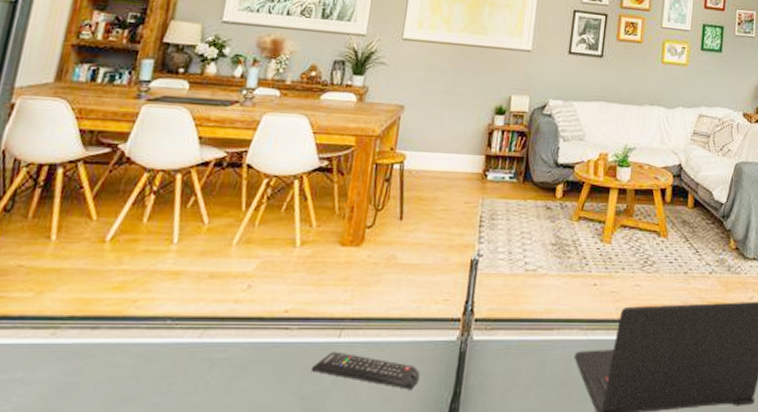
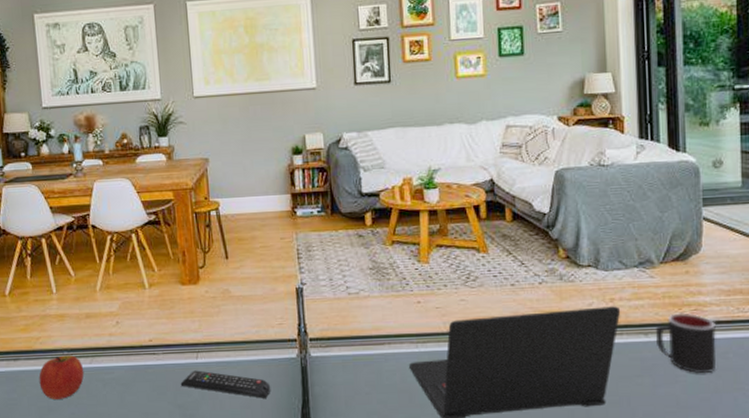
apple: none [118,325,188,385] -> present [39,355,84,399]

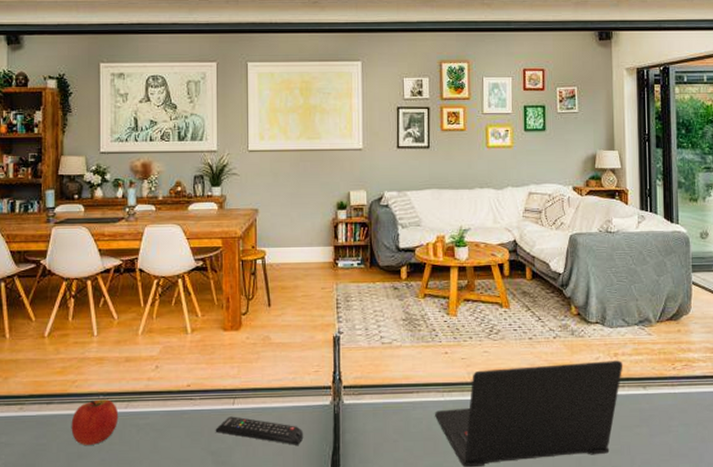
mug: present [655,313,716,374] -> none [652,368,703,425]

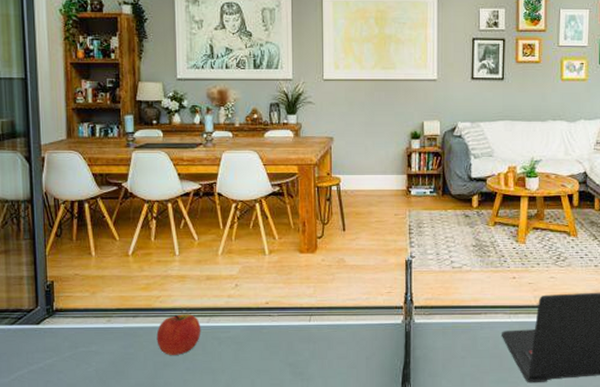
remote control: present [215,416,304,445] -> none [292,332,376,359]

